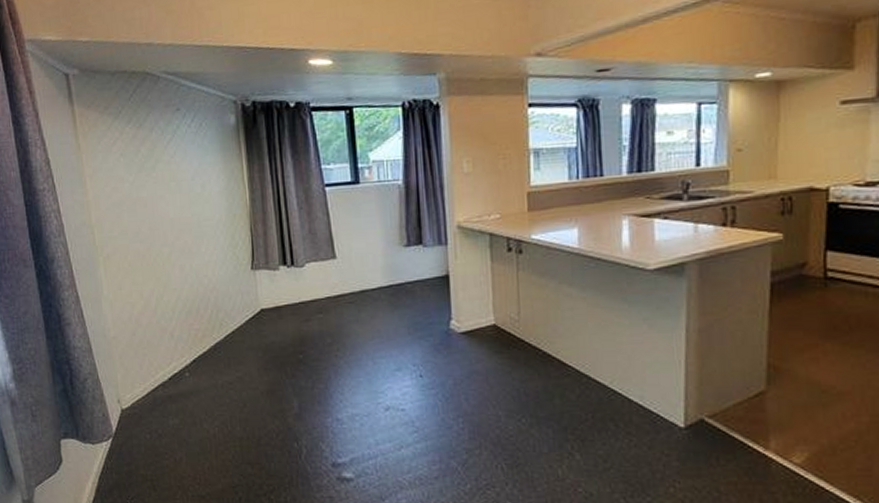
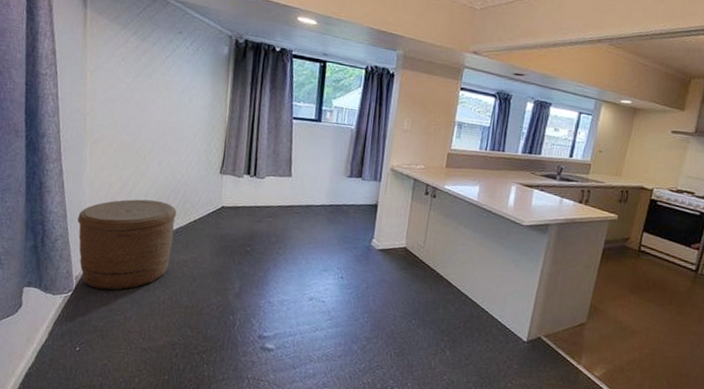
basket: none [104,315,213,431] -> present [78,199,177,290]

